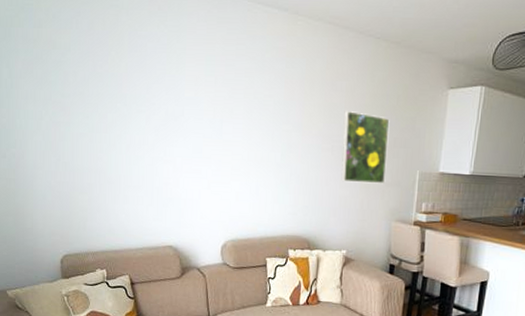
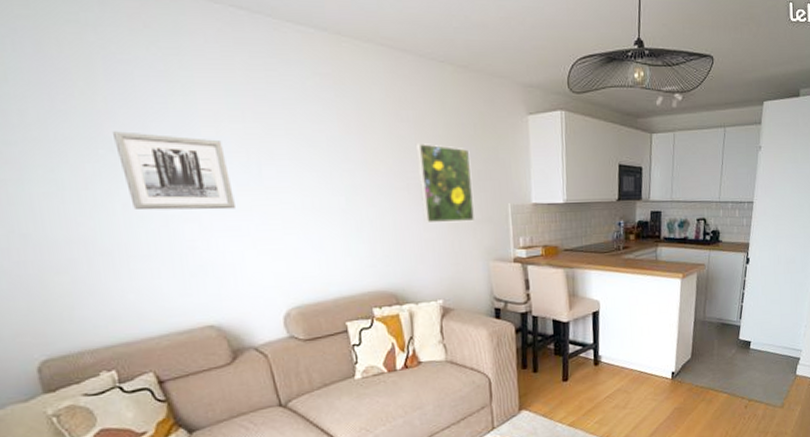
wall art: none [128,90,200,156] -> present [113,131,235,211]

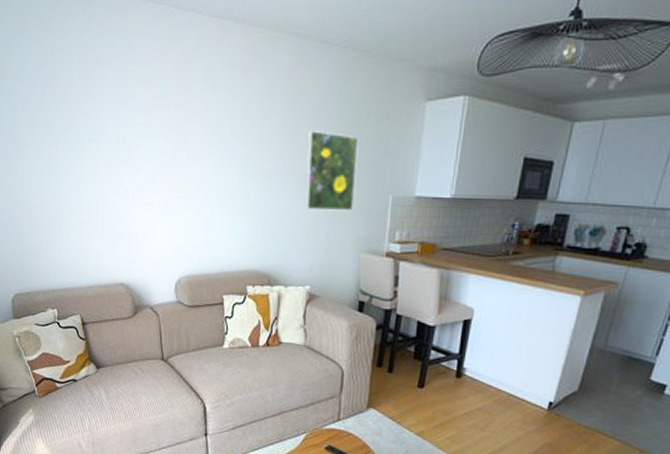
wall art: present [113,131,235,211] -> none [78,118,152,186]

